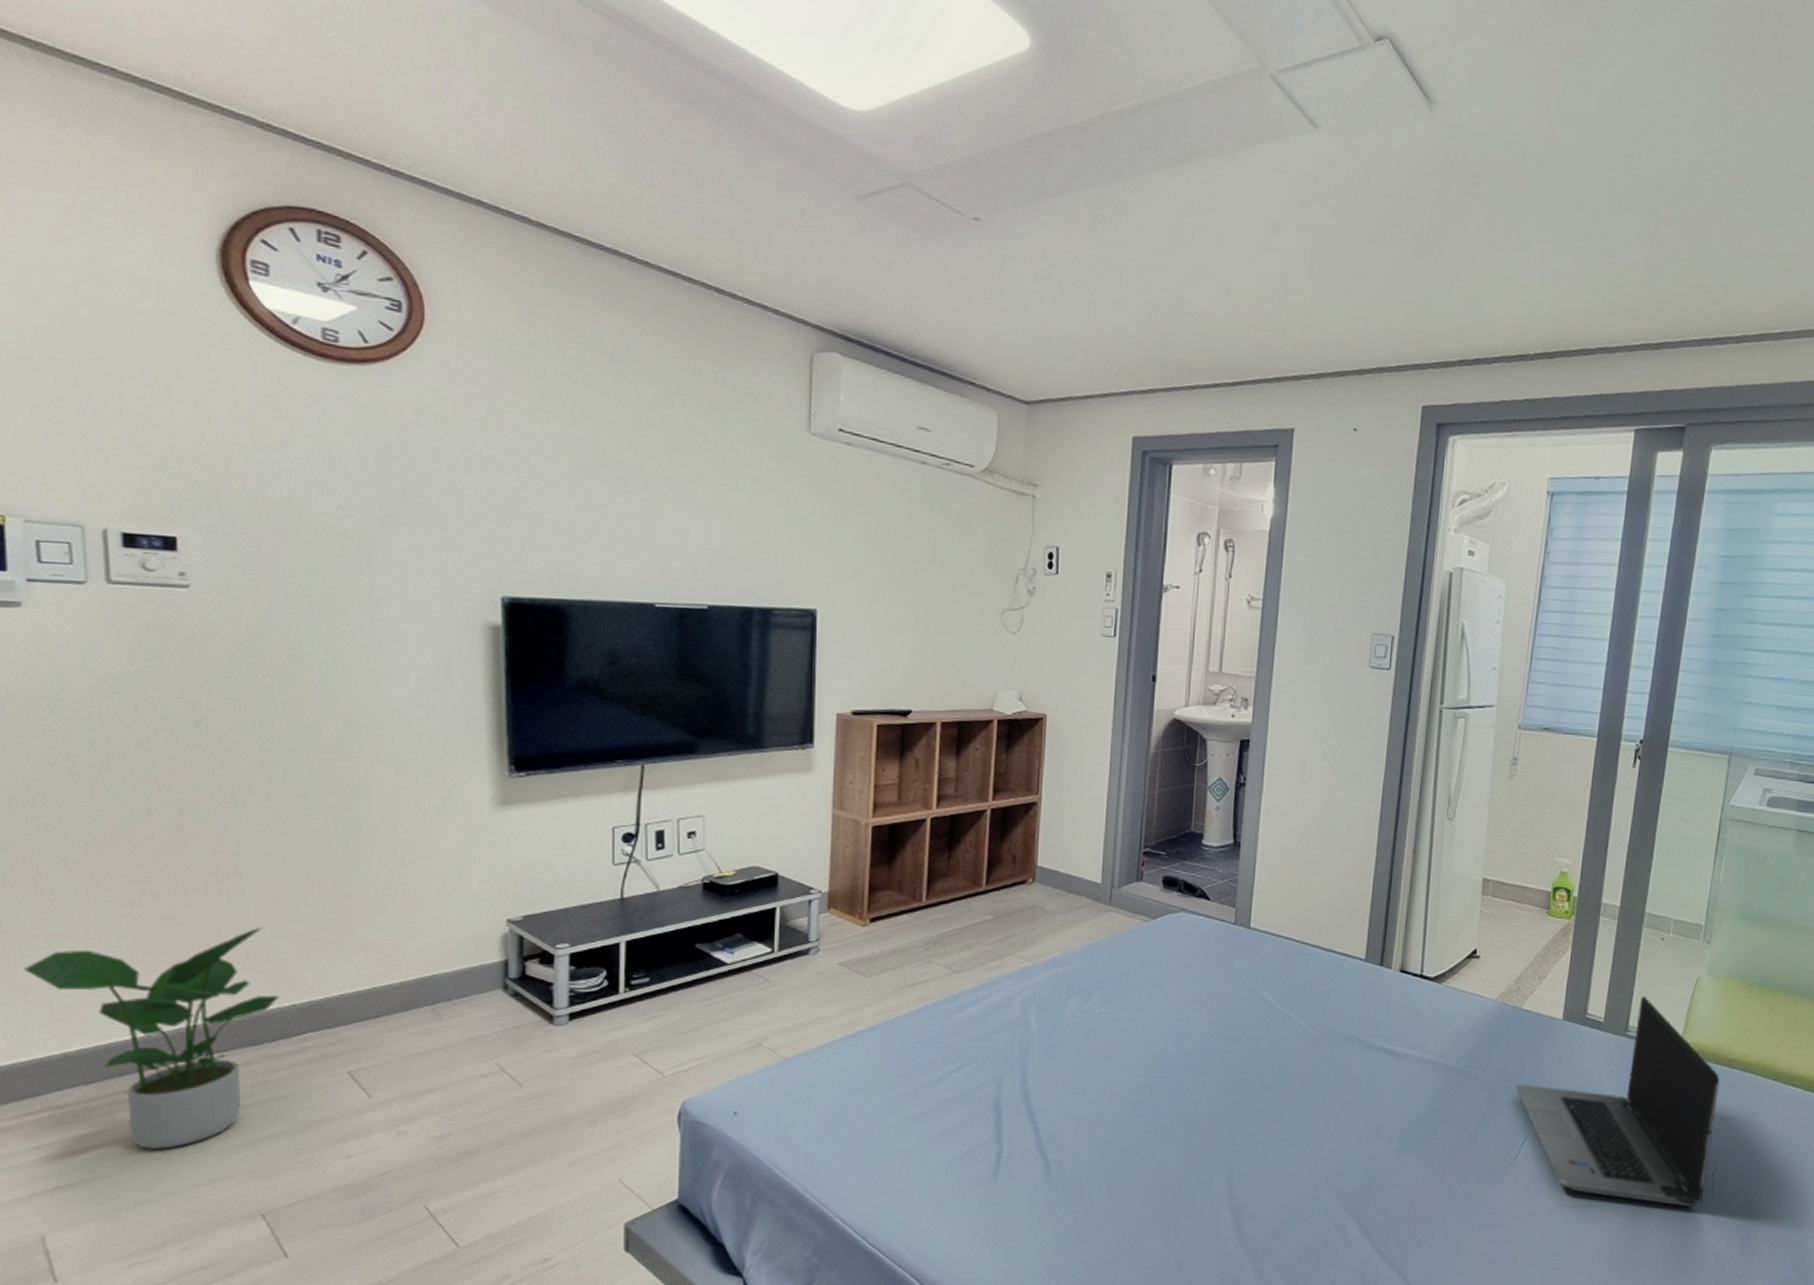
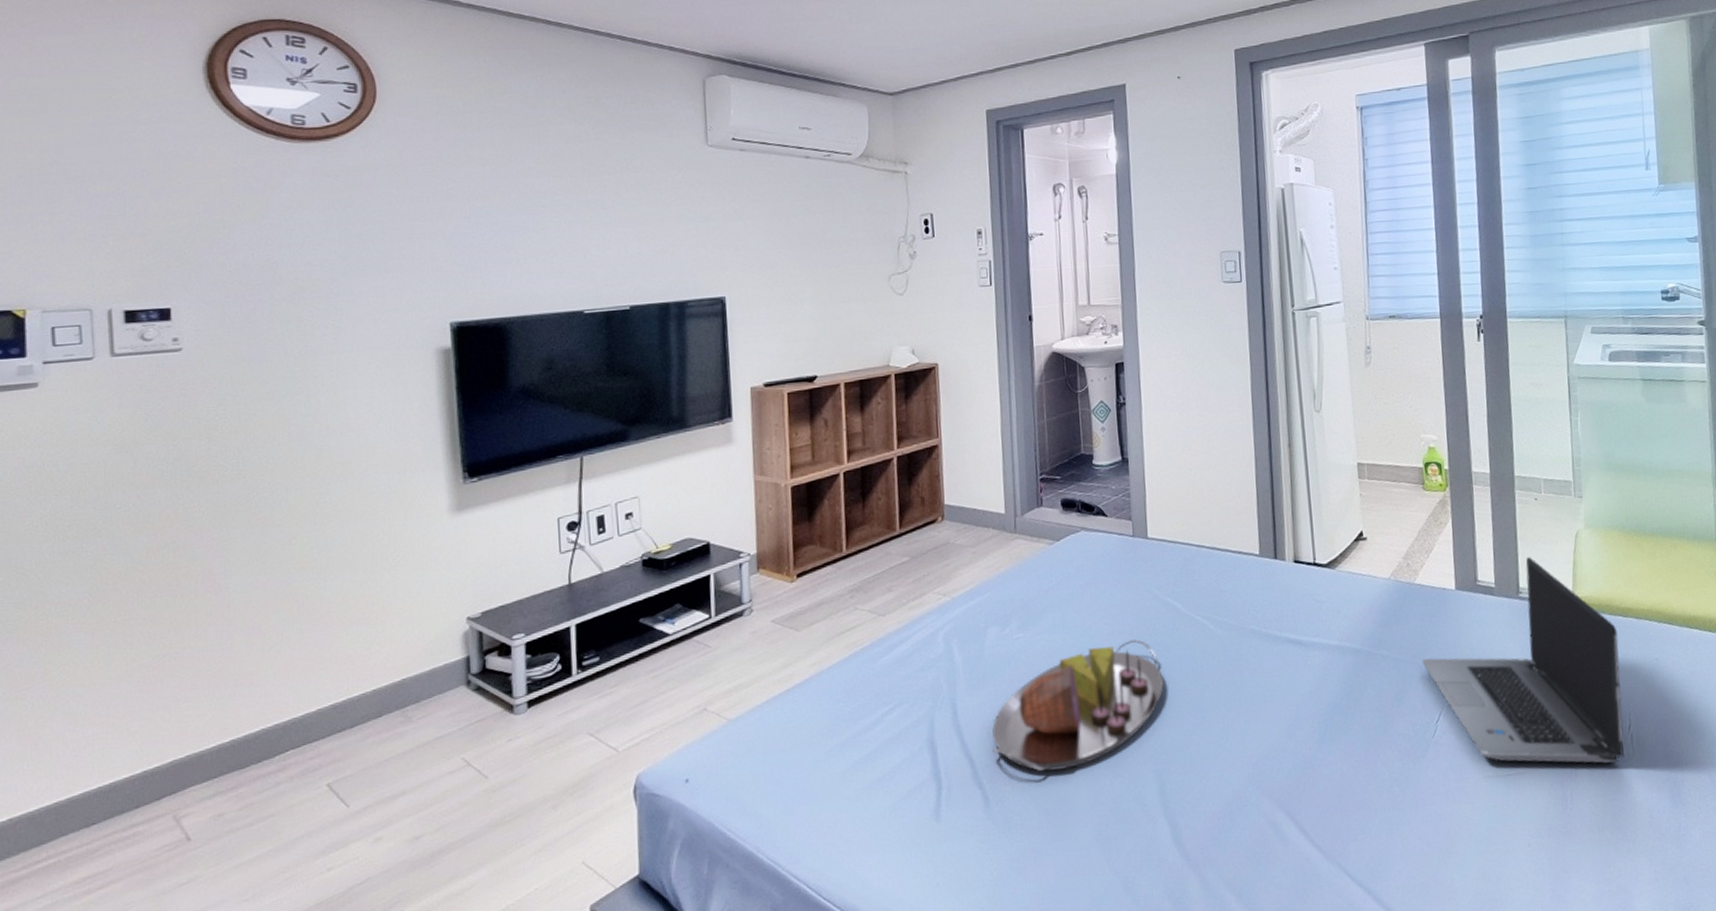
potted plant: present [24,928,279,1149] -> none [34,654,263,885]
serving tray: none [1059,1029,1248,1149] -> present [992,639,1165,772]

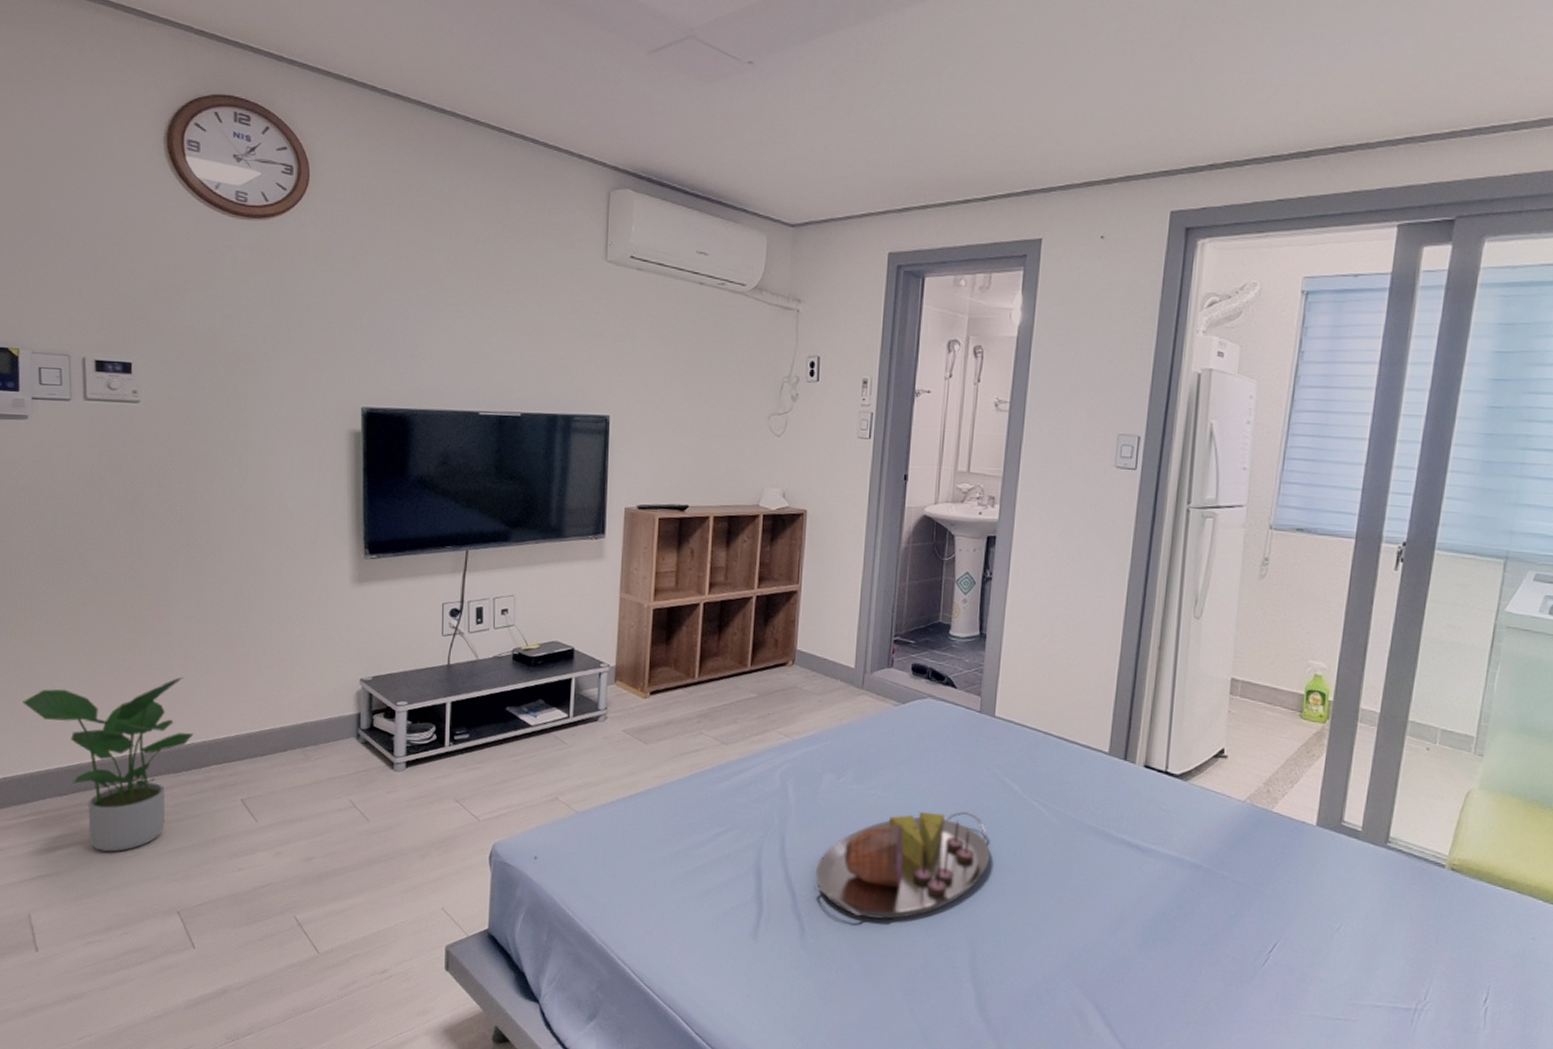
potted plant: none [34,654,263,885] -> present [23,677,194,852]
laptop computer: present [1422,557,1624,764] -> none [1264,807,1494,1032]

